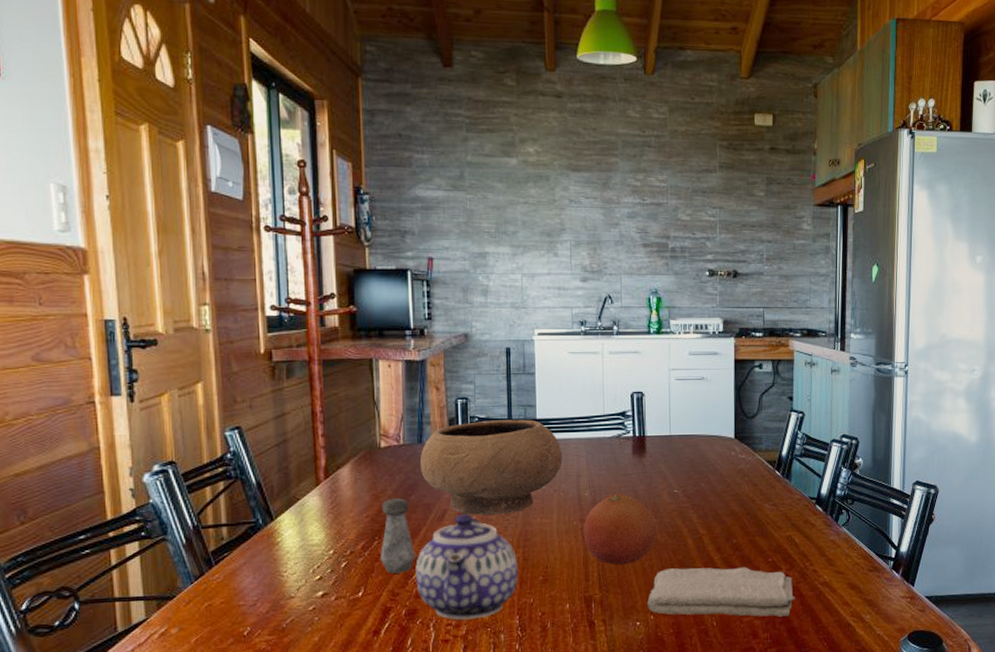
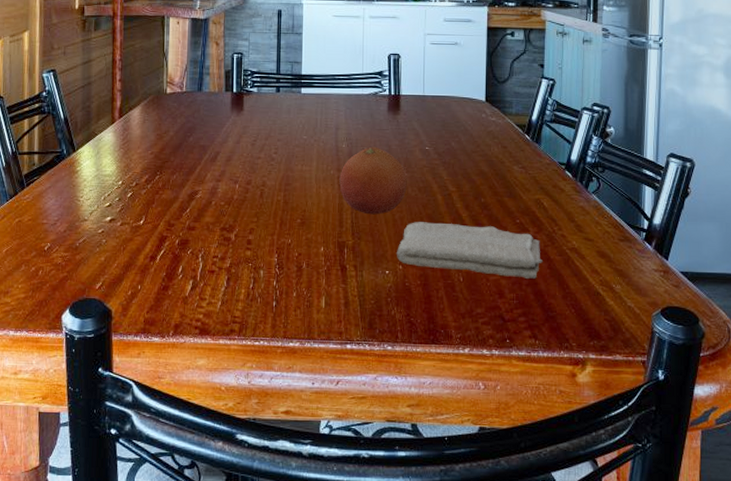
salt shaker: present [381,498,415,574] -> none [161,139,190,206]
teapot: present [416,514,519,620] -> none [189,157,279,254]
bowl: present [419,419,562,515] -> none [198,73,323,159]

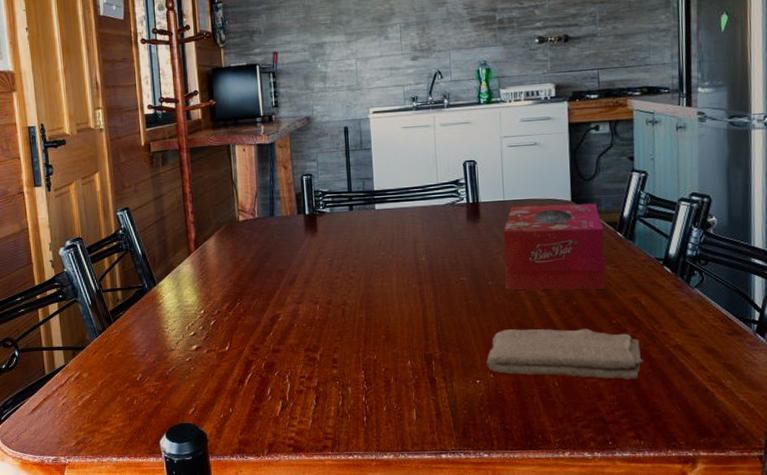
fruit: present [339,146,407,215] -> none [421,257,493,326]
tissue box: none [420,101,513,189] -> present [503,203,606,290]

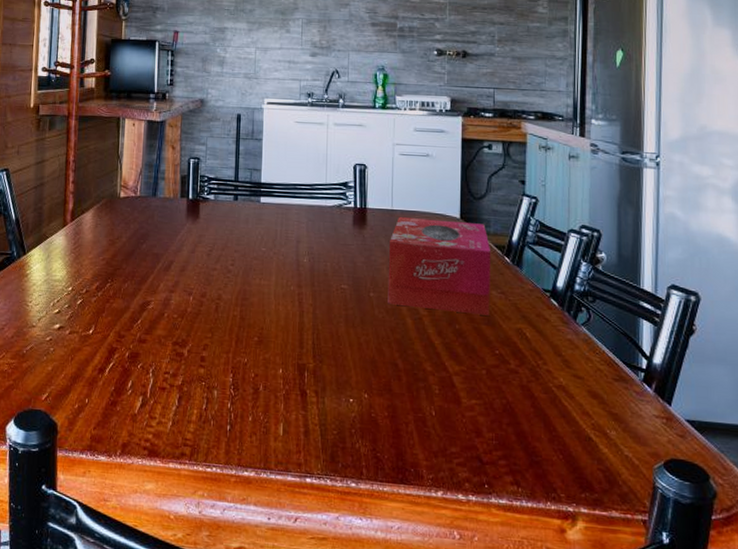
washcloth: present [487,329,643,380] -> none [362,346,525,418]

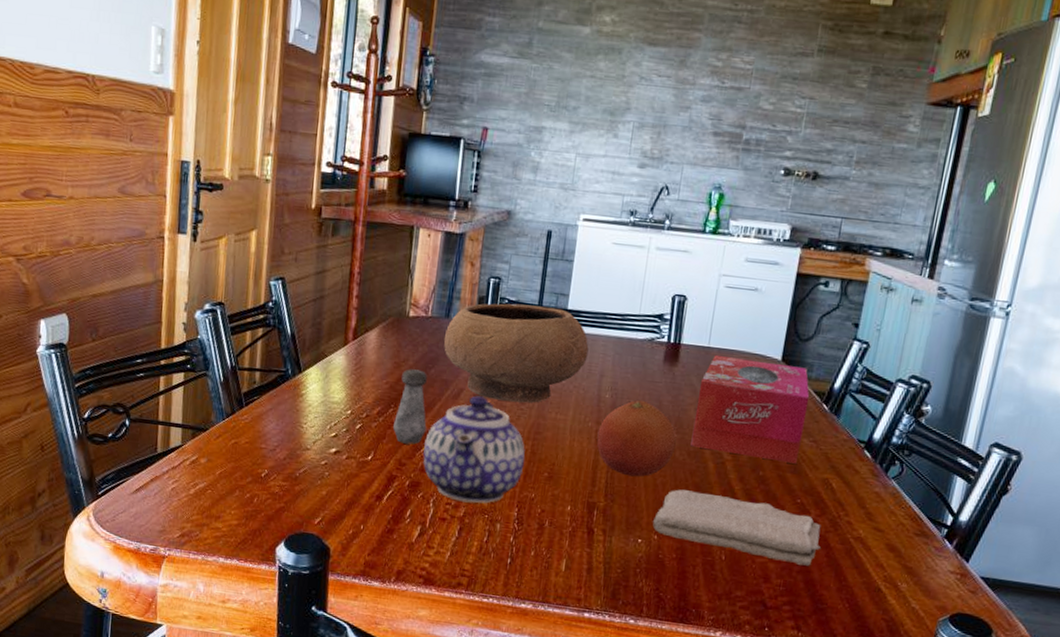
salt shaker: none [111,245,142,317] -> present [393,369,427,445]
teapot: none [140,267,235,371] -> present [423,395,525,504]
bowl: none [152,180,284,271] -> present [443,303,589,403]
fruit: none [300,262,374,337] -> present [597,399,677,477]
washcloth: none [362,346,525,418] -> present [652,489,821,566]

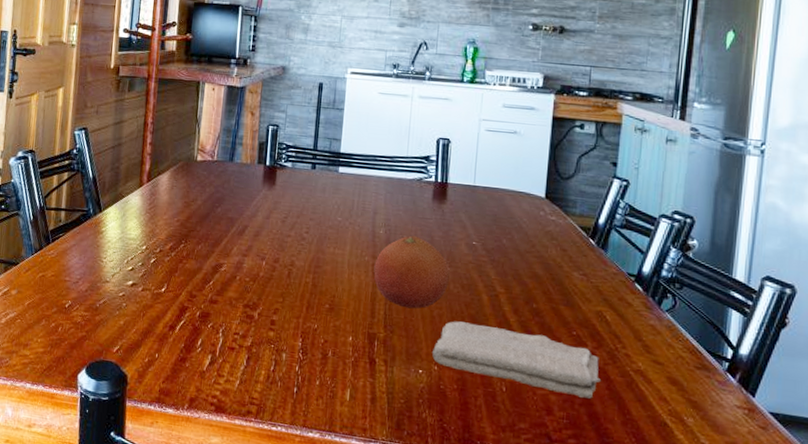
salt shaker: present [393,369,427,445] -> none [184,208,215,278]
teapot: present [423,395,525,504] -> none [212,232,307,334]
bowl: present [443,303,589,403] -> none [228,148,362,239]
tissue box: present [690,354,810,464] -> none [464,192,576,297]

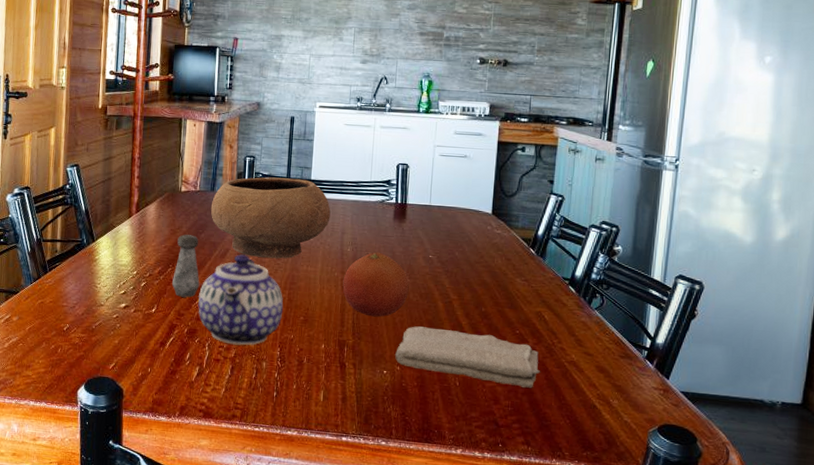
salt shaker: none [184,208,215,278] -> present [172,234,200,298]
teapot: none [212,232,307,334] -> present [198,254,284,346]
bowl: none [228,148,362,239] -> present [210,177,331,259]

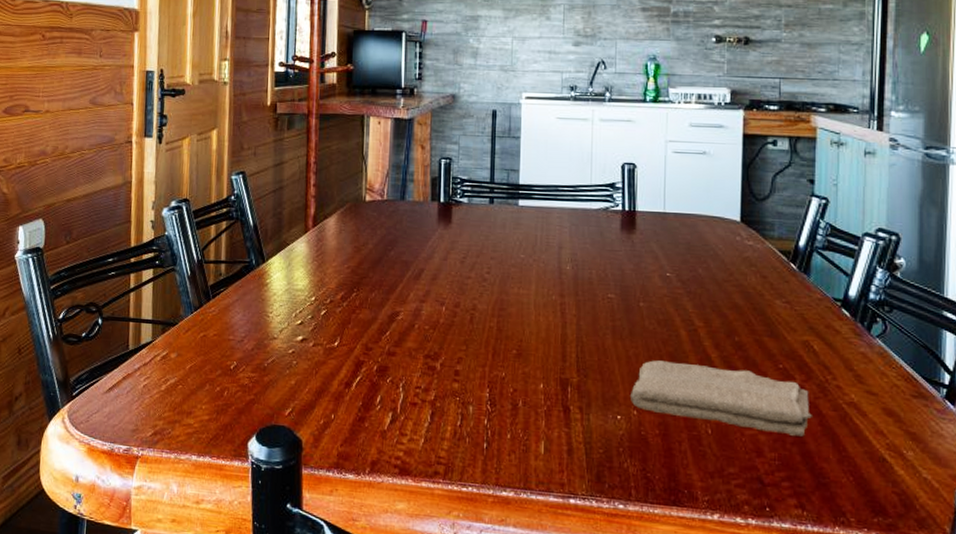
salt shaker: present [172,234,200,298] -> none [358,252,390,328]
teapot: present [198,254,284,346] -> none [389,275,492,386]
bowl: present [210,177,331,259] -> none [400,182,544,280]
fruit: present [342,252,409,317] -> none [562,269,644,350]

